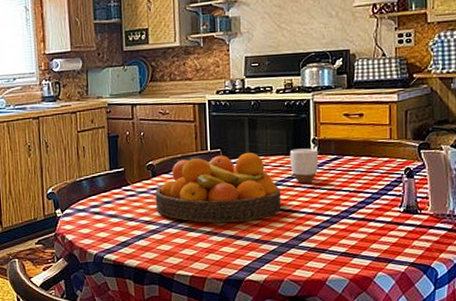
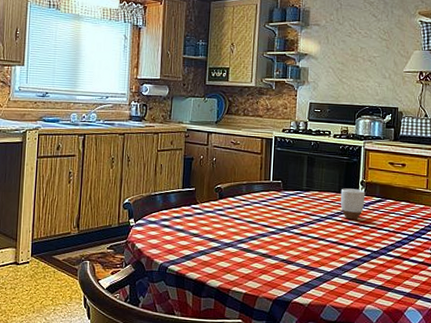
fruit bowl: present [155,153,282,223] -> none [219,186,331,249]

